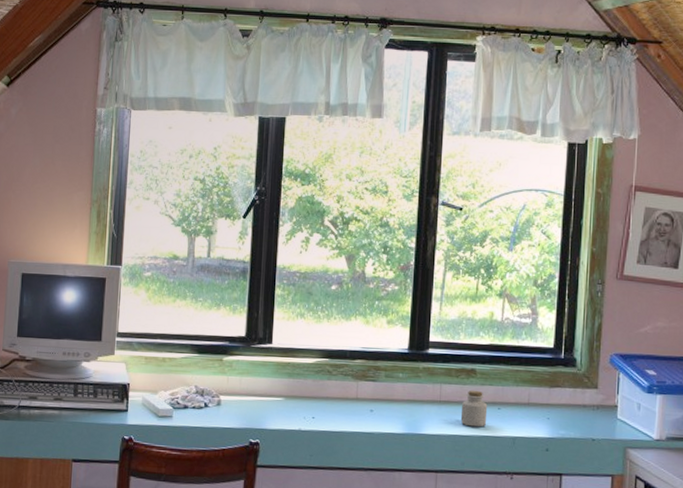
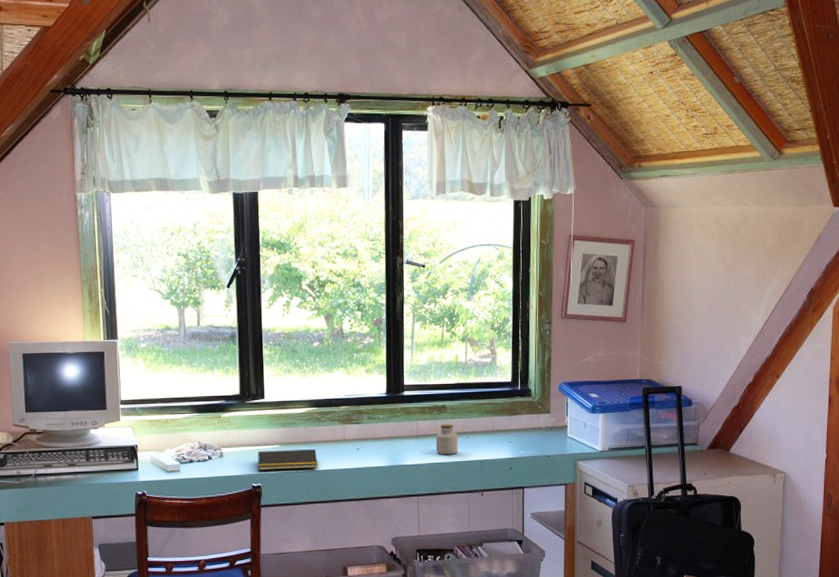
notepad: none [257,402,325,429] -> present [257,449,318,470]

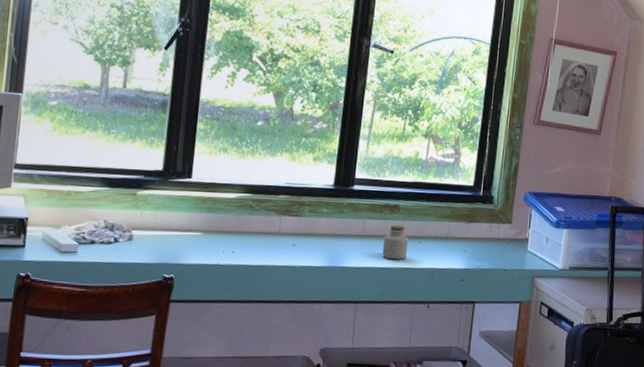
notepad: present [257,449,318,470] -> none [172,237,245,263]

